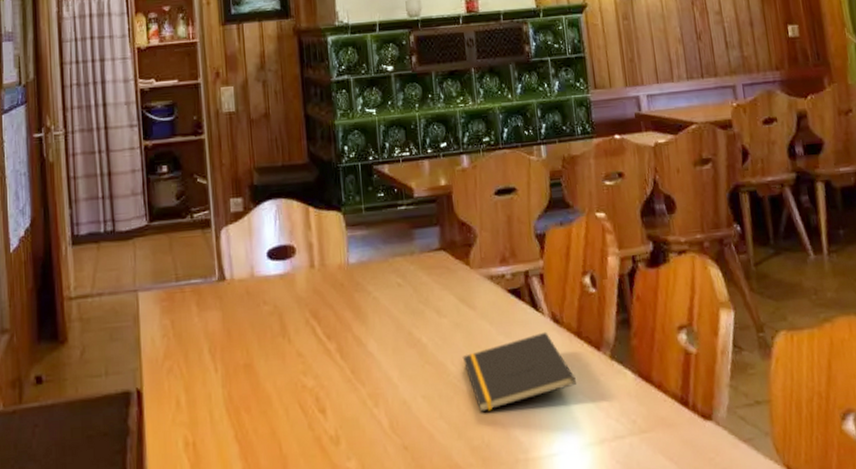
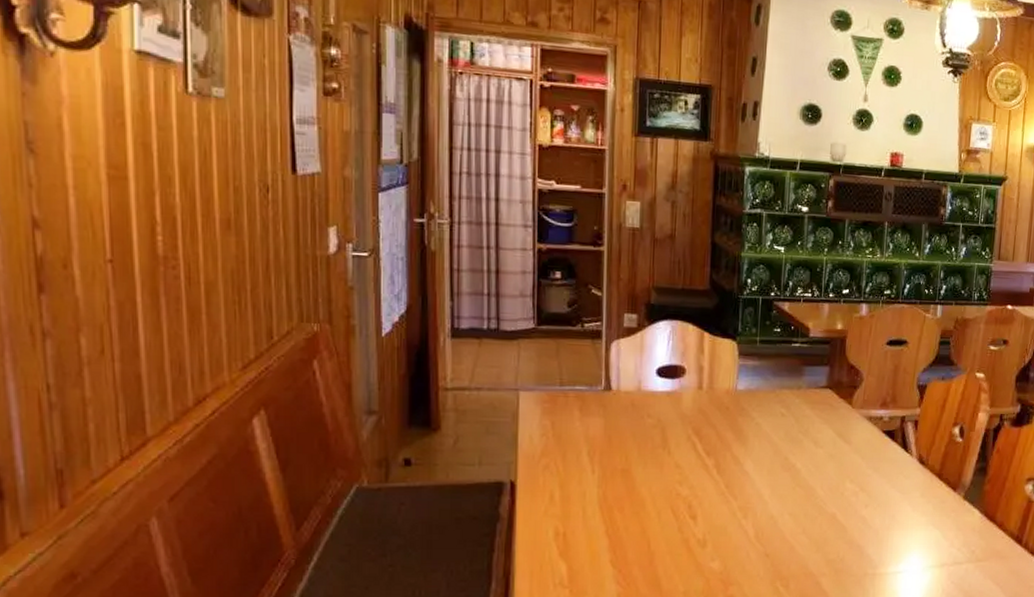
notepad: present [462,331,576,413] -> none [831,470,930,533]

